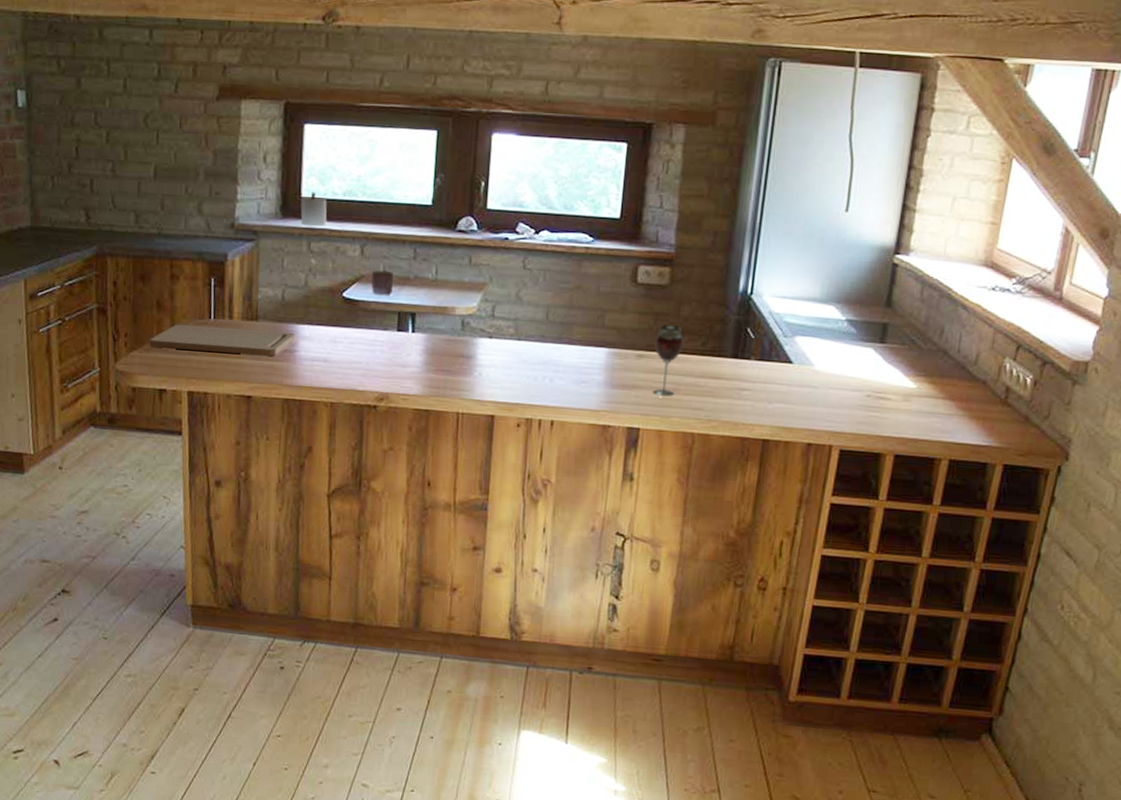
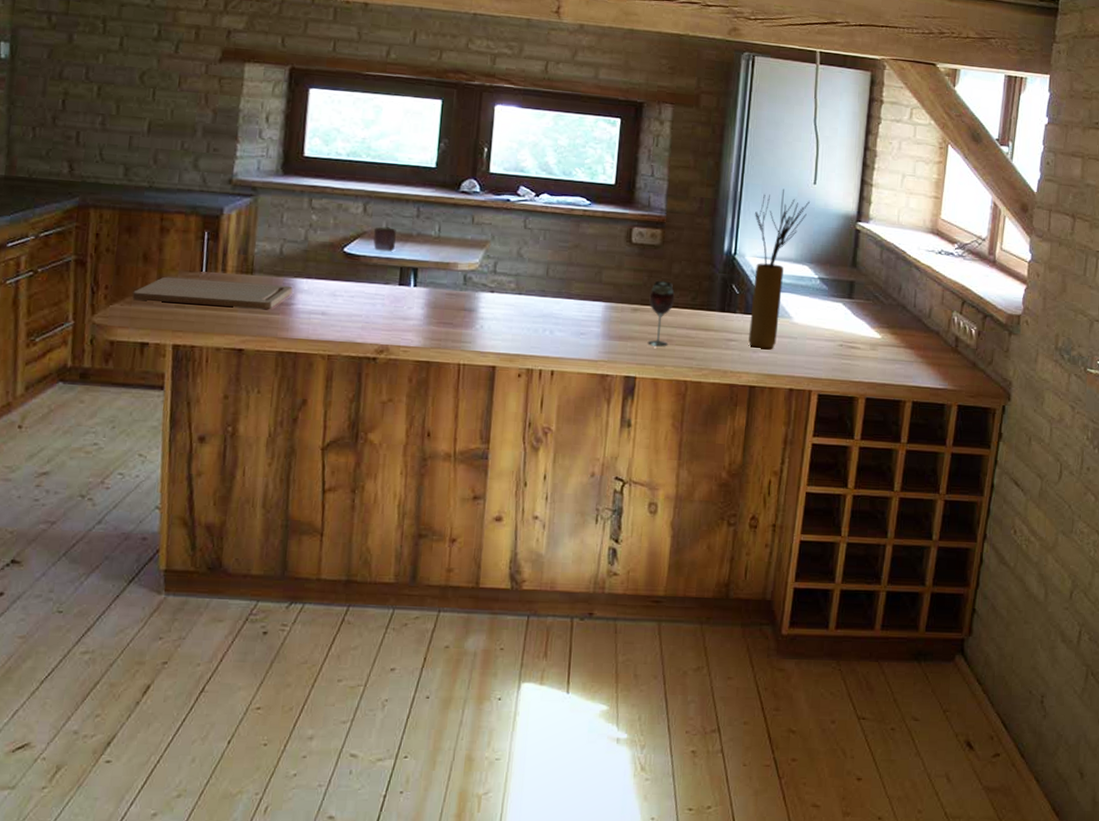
candle: present [300,192,327,227] -> none [302,152,331,185]
vase: none [763,218,840,399] -> present [749,189,810,349]

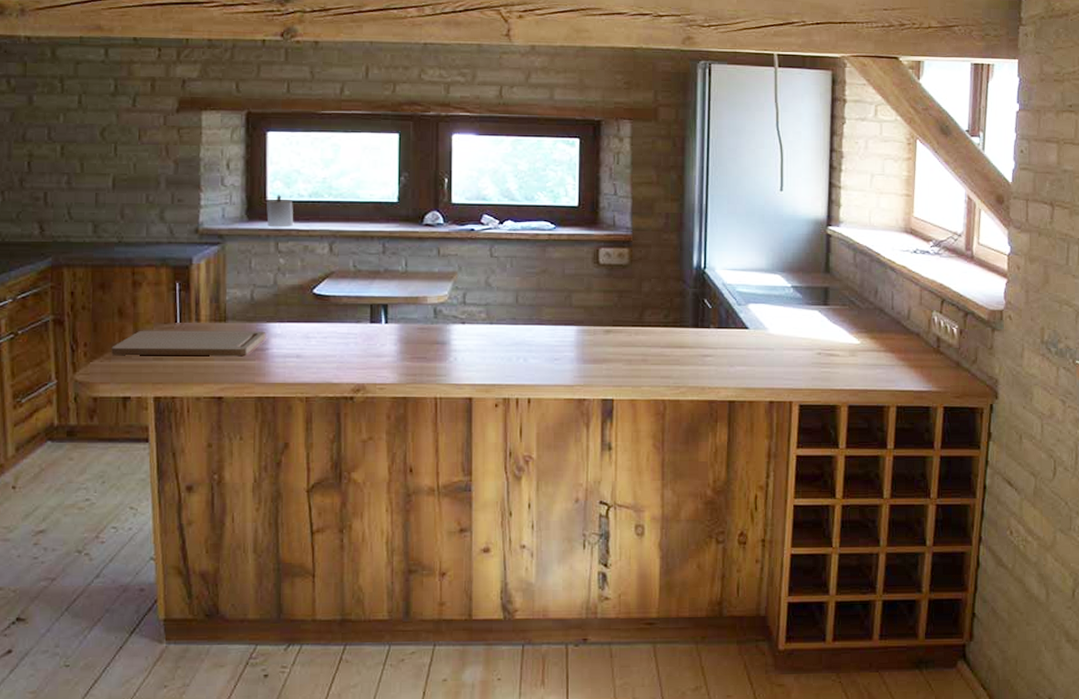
candle: none [302,152,331,185] -> present [266,195,294,228]
mug: present [373,227,396,253] -> none [341,265,363,291]
wineglass: present [647,280,675,347] -> none [621,300,646,367]
vase: present [749,189,810,349] -> none [722,198,777,362]

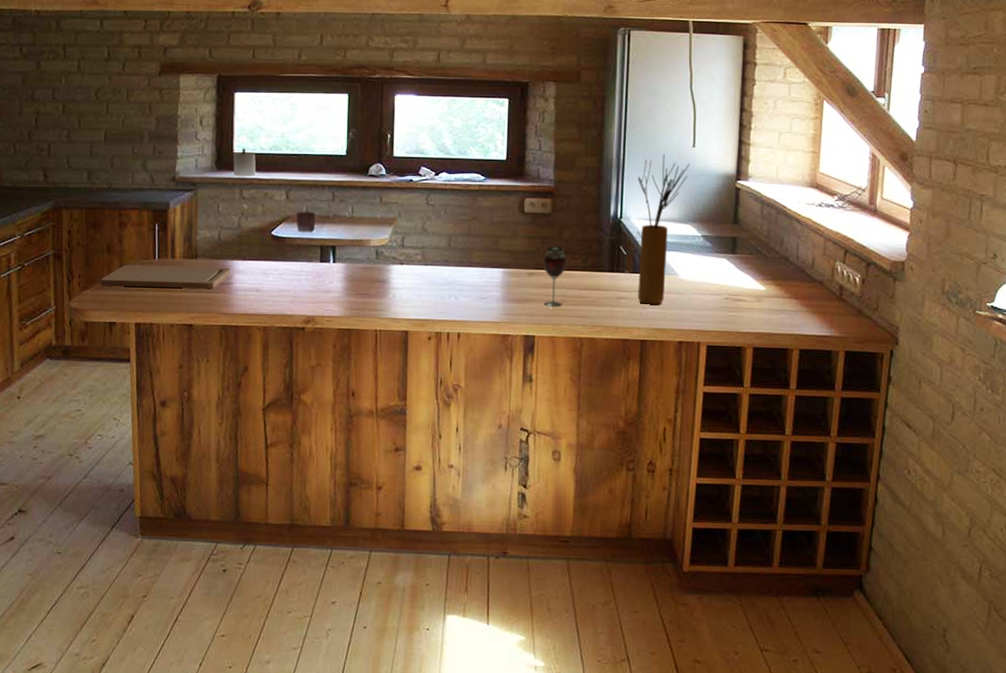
mug: none [341,265,363,291] -> present [296,211,315,234]
wineglass: none [621,300,646,367] -> present [543,246,566,307]
vase: none [722,198,777,362] -> present [638,153,690,305]

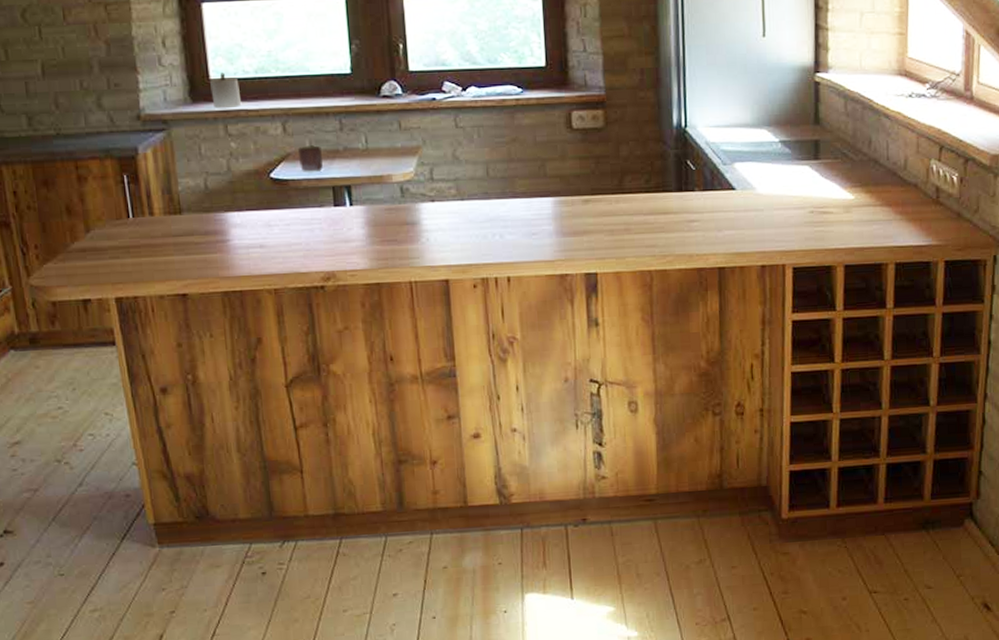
cutting board: present [100,264,231,289] -> none [64,221,226,256]
wineglass: present [543,246,566,307] -> none [599,165,627,238]
vase: present [638,153,690,305] -> none [702,46,761,226]

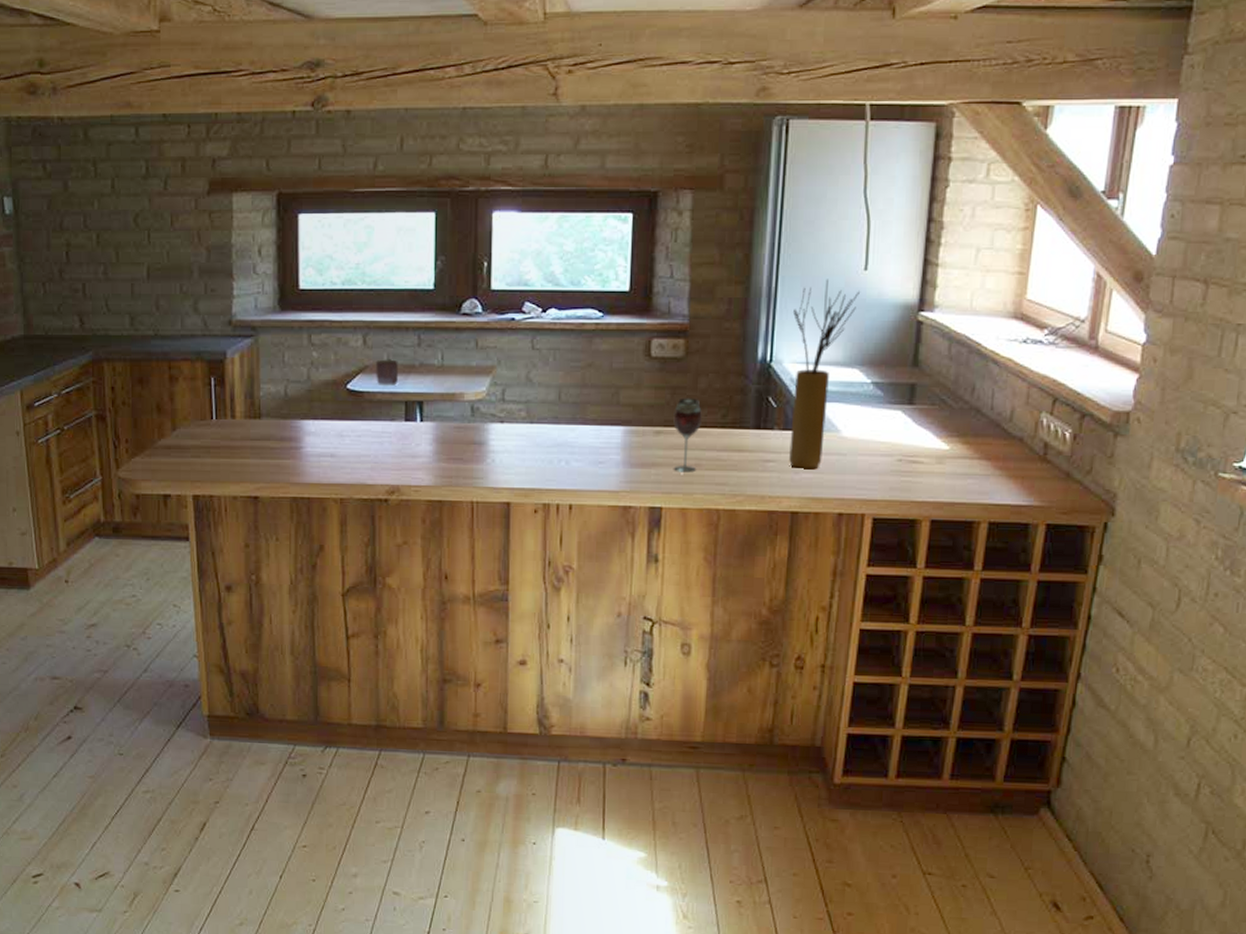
candle: present [210,73,242,109] -> none [299,283,327,319]
wineglass: none [599,165,627,238] -> present [673,398,702,473]
vase: none [702,46,761,226] -> present [789,279,860,468]

